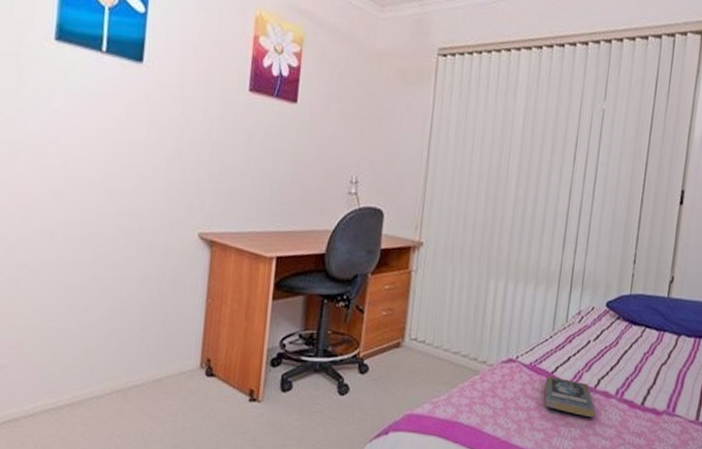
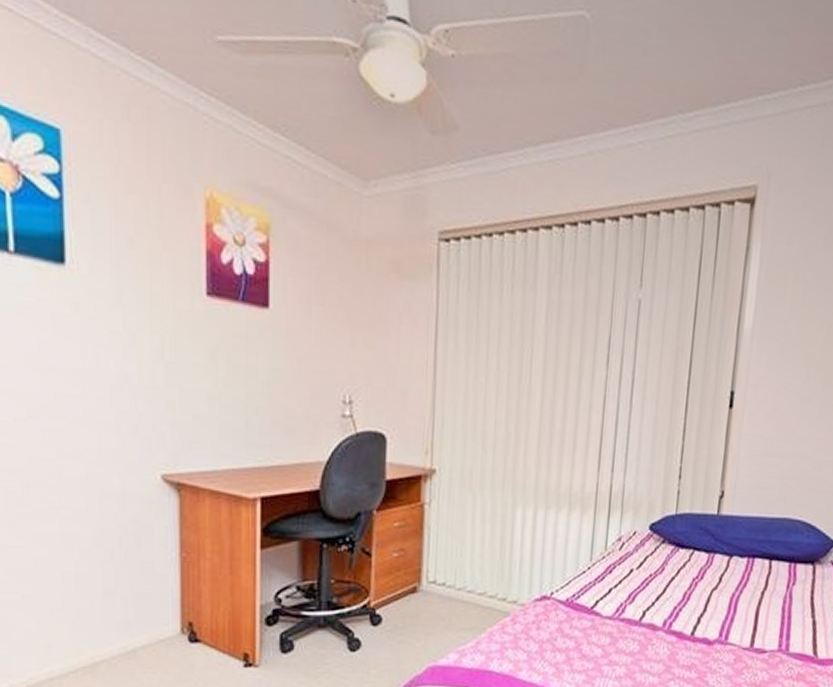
book: present [544,376,596,417] -> none [584,612,642,653]

